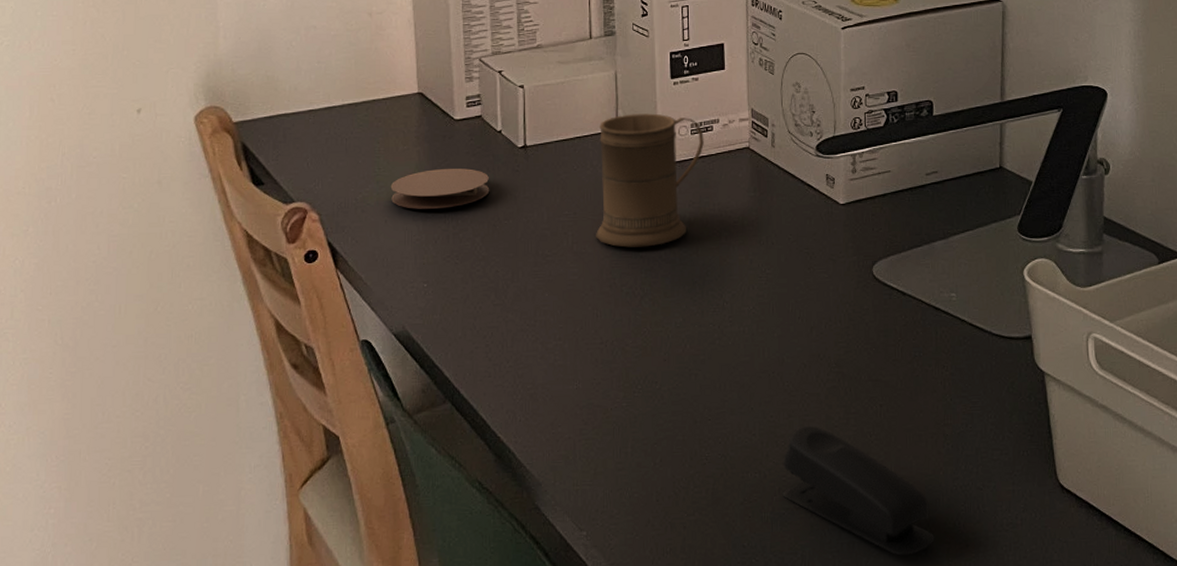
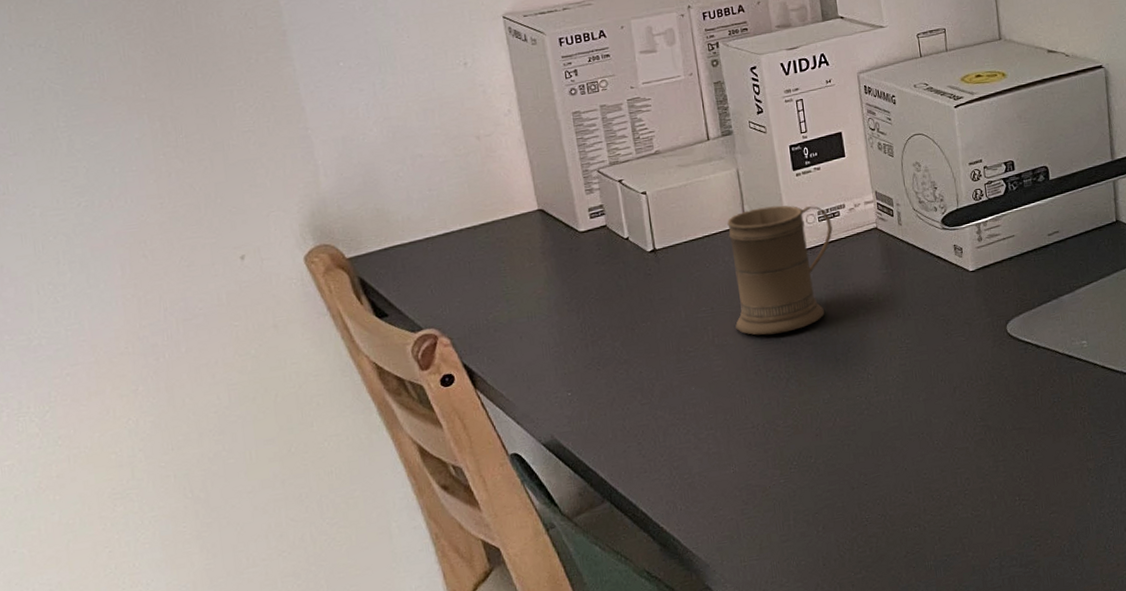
coaster: present [390,168,490,209] -> none [521,277,624,323]
stapler: present [782,425,935,556] -> none [940,477,1088,583]

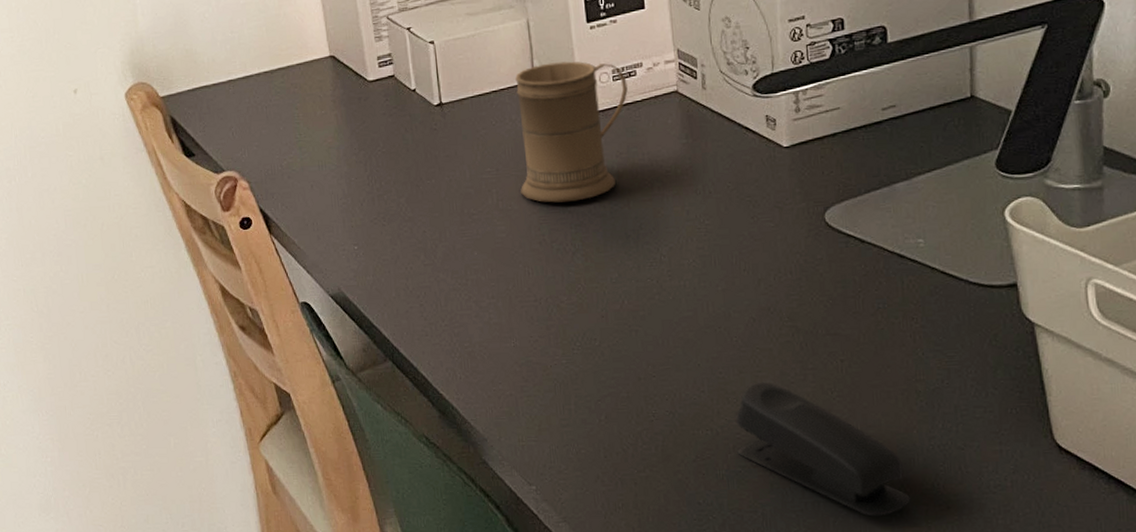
stapler: none [940,477,1088,583] -> present [736,382,910,517]

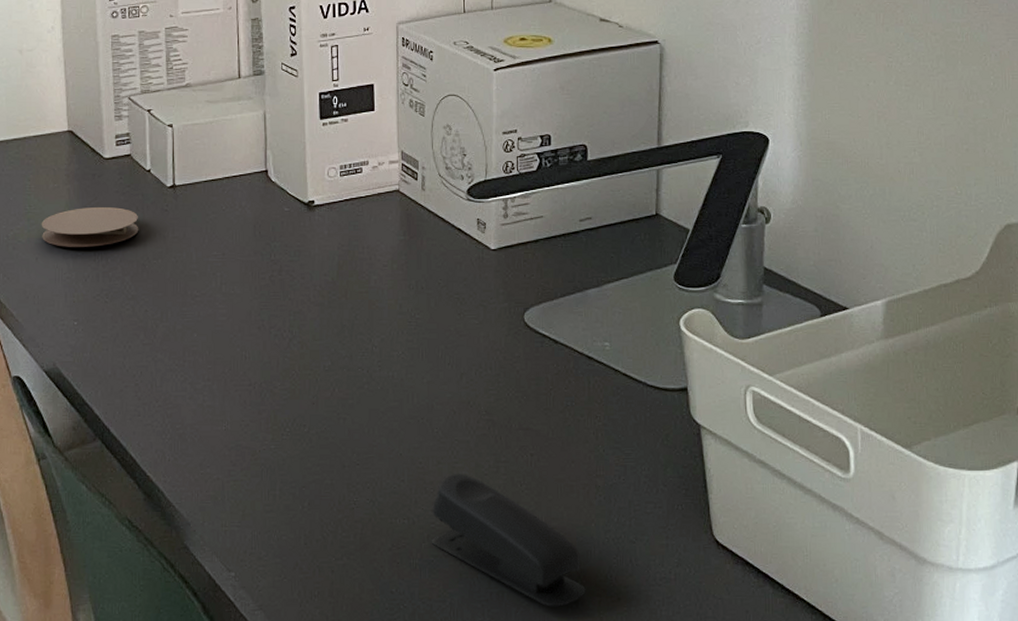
coaster: none [312,129,410,173] -> present [41,206,139,247]
mug: present [515,61,628,203] -> none [244,154,353,290]

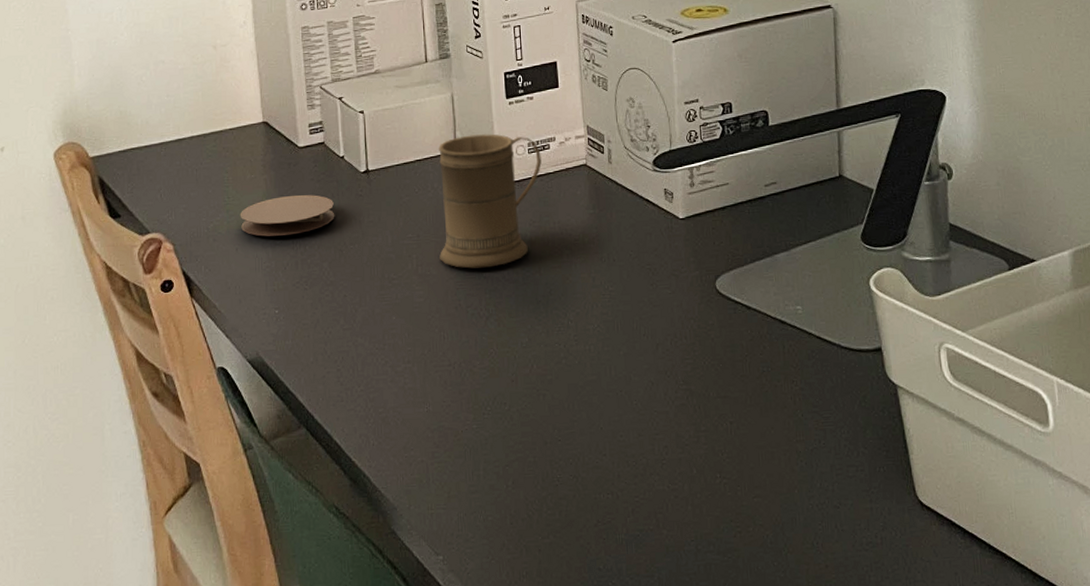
mug: none [244,154,353,290] -> present [439,134,542,269]
stapler: present [431,473,586,607] -> none [635,444,793,578]

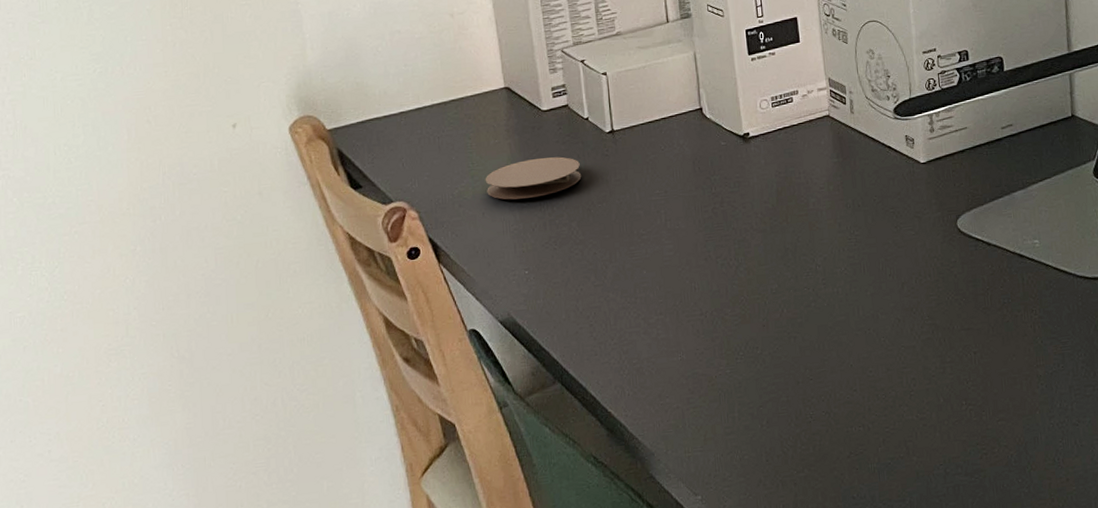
mug: present [439,134,542,269] -> none [683,90,785,221]

